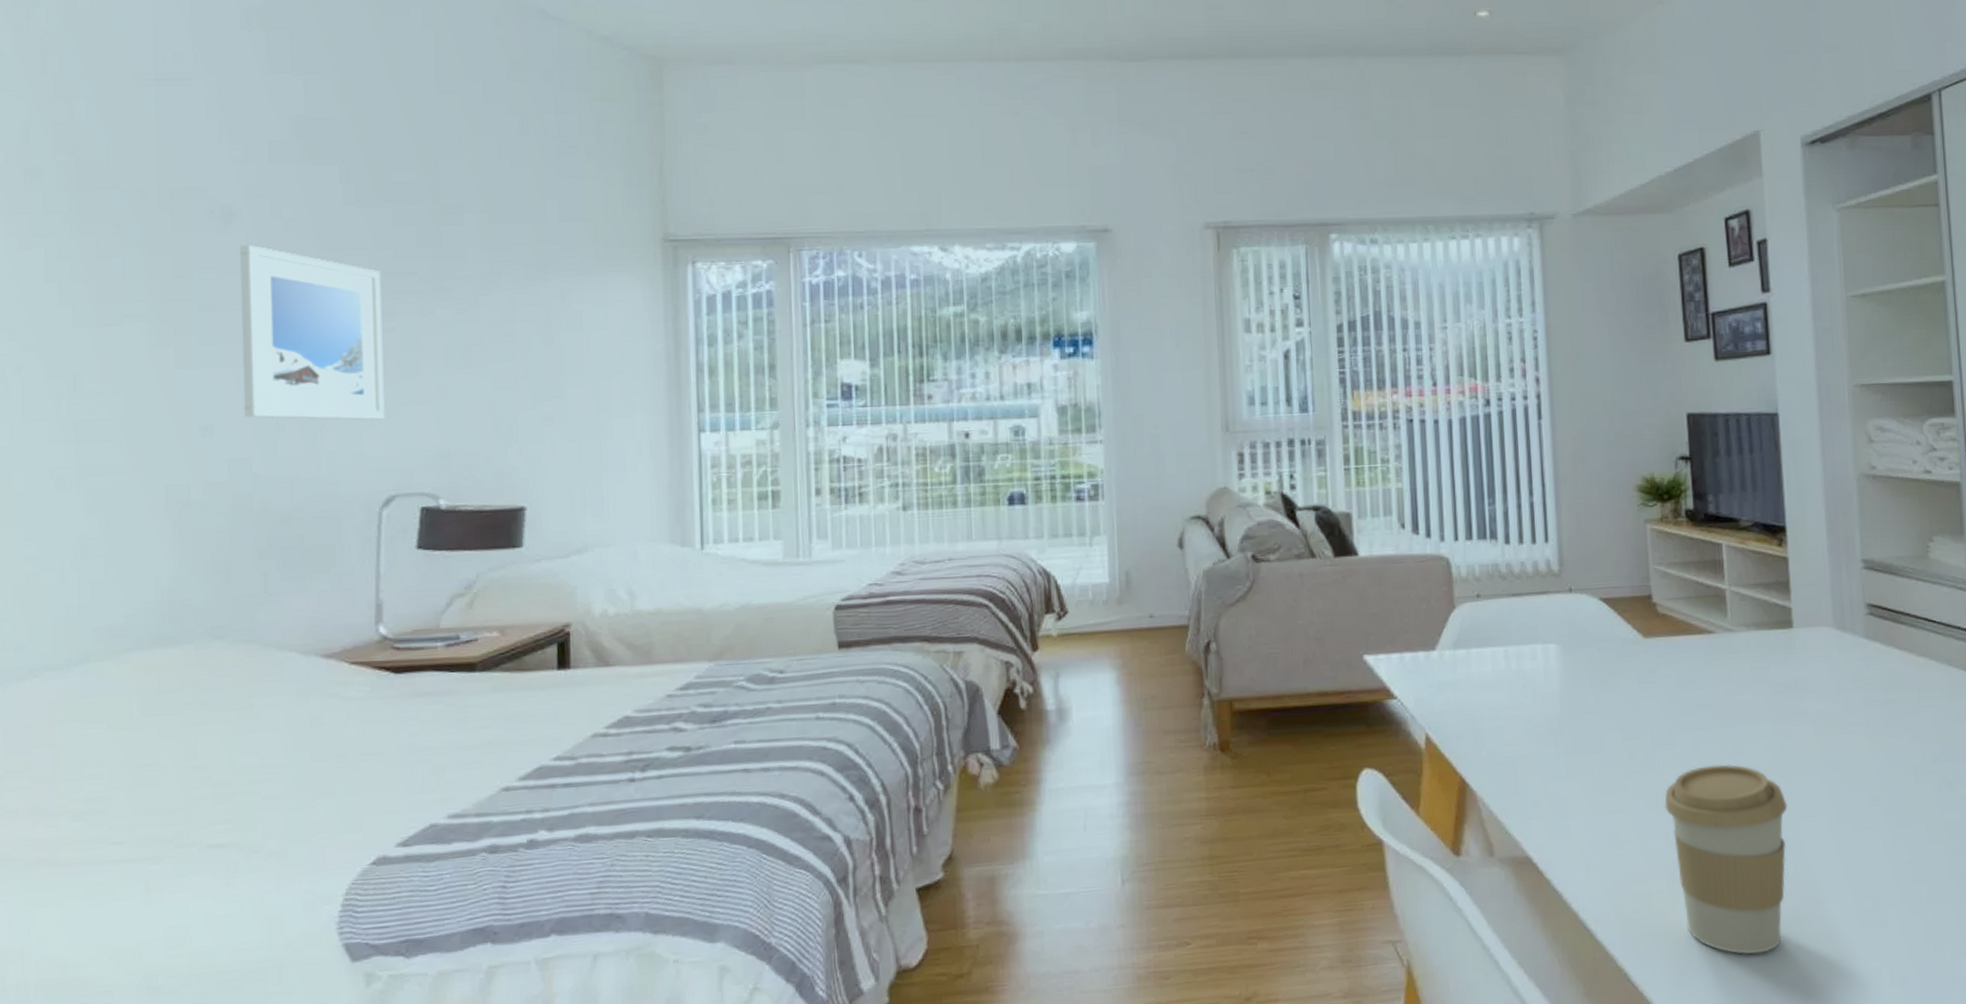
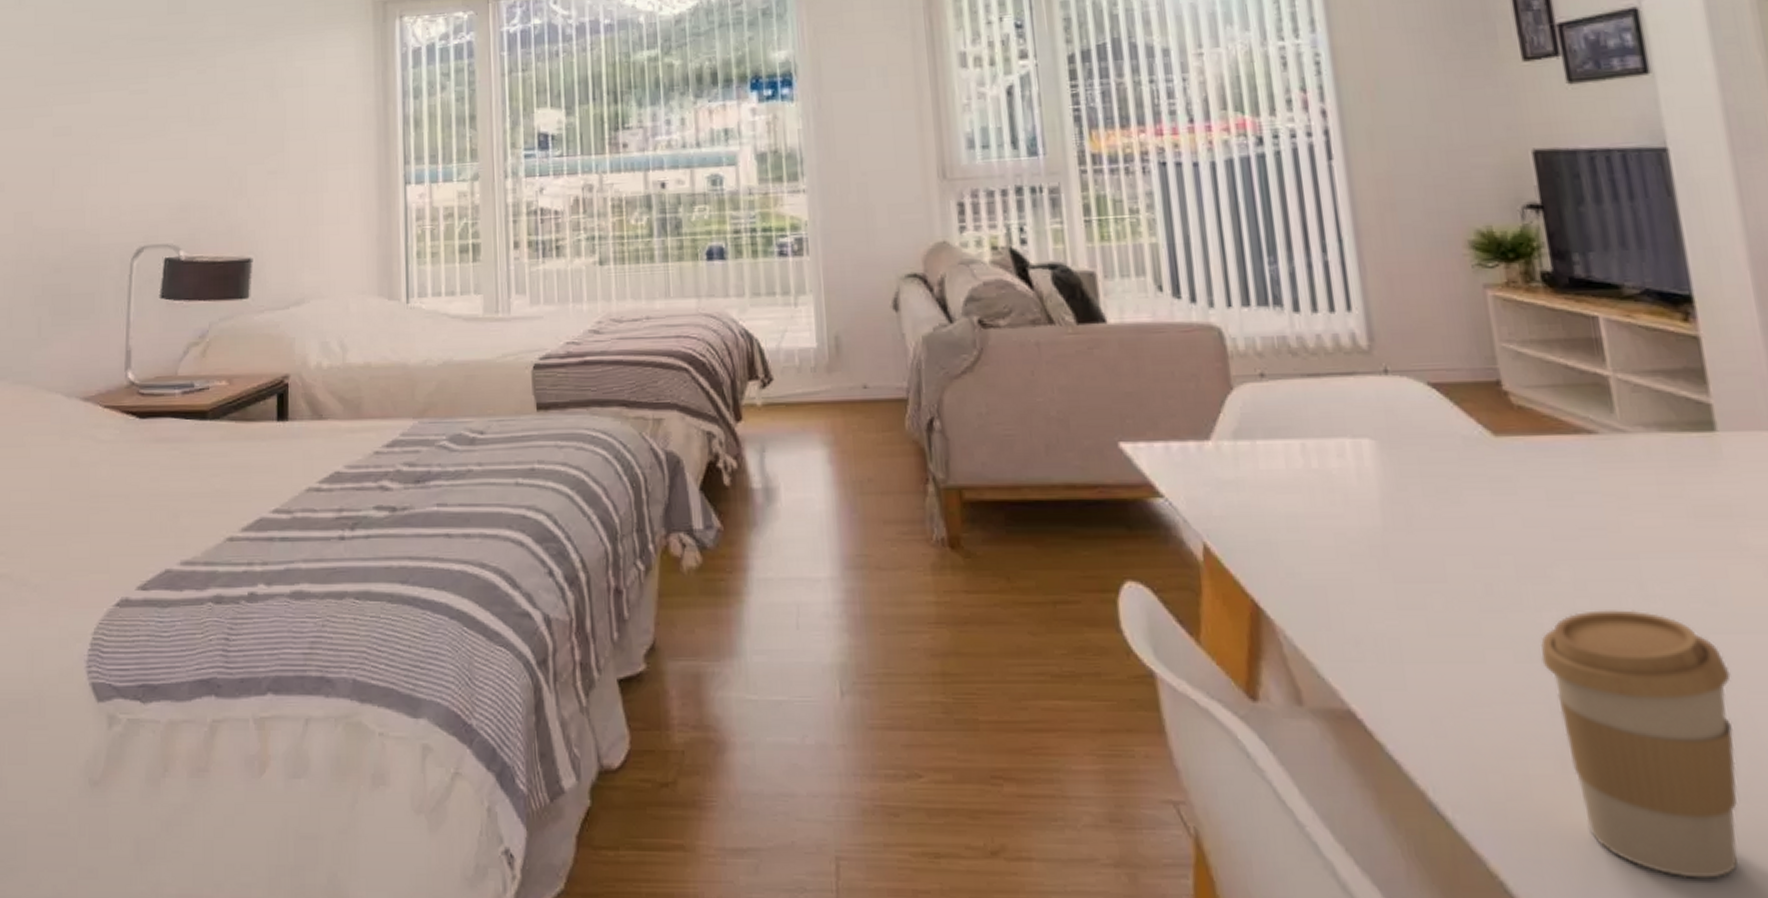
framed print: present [240,244,385,421] -> none [29,18,139,176]

